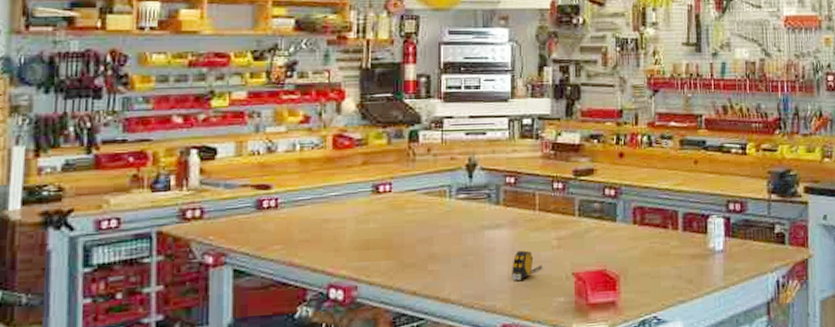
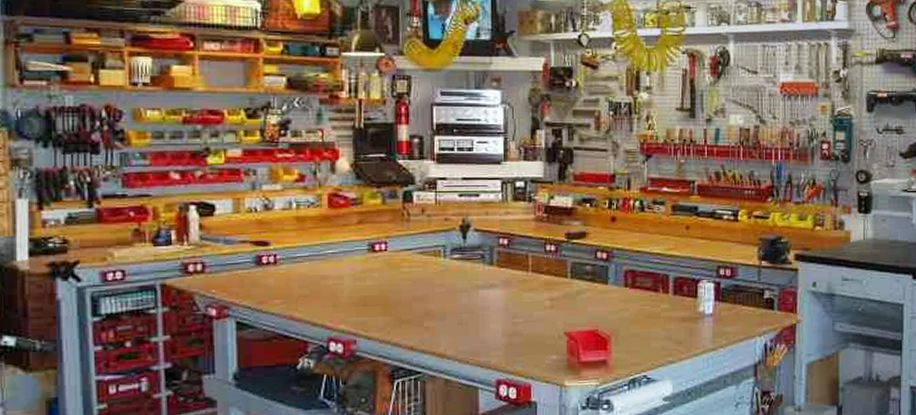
tape measure: present [512,250,542,281] -> none [505,310,535,338]

